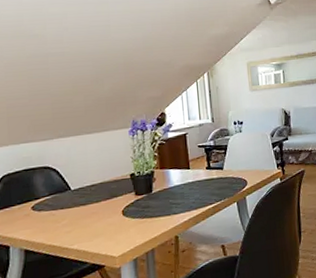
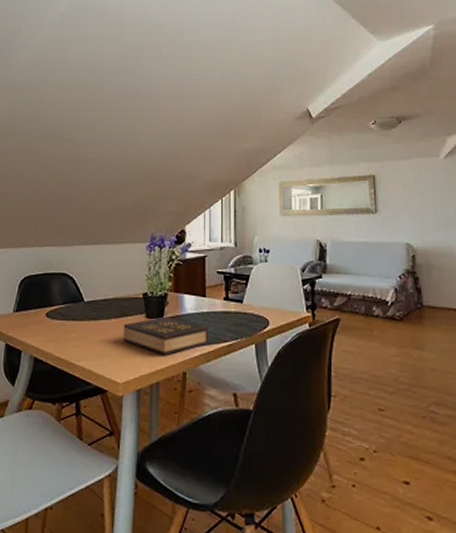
hardback book: none [114,191,197,225] -> present [123,316,209,355]

